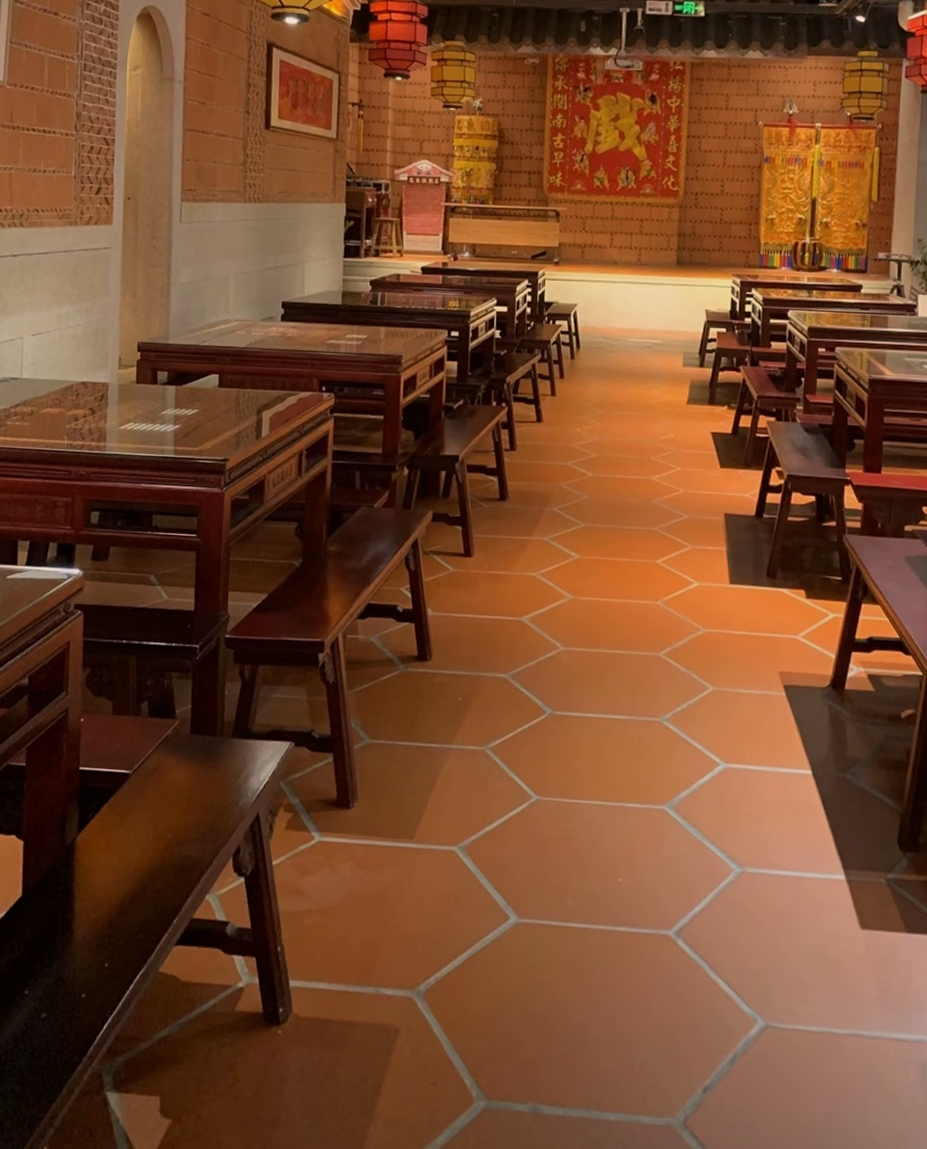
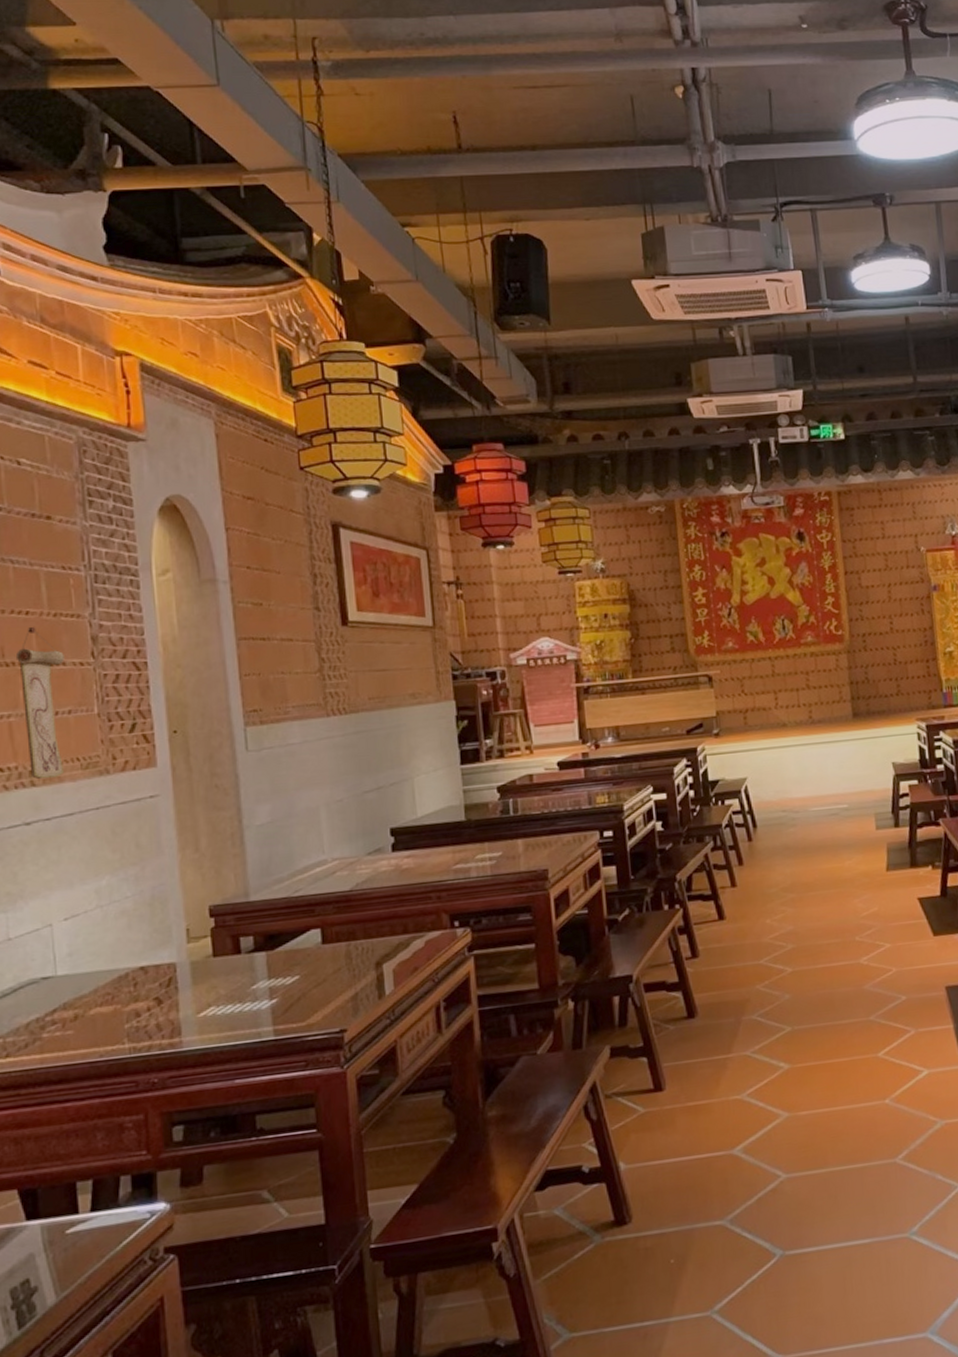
wall scroll: none [20,99,55,223] -> present [15,626,65,780]

